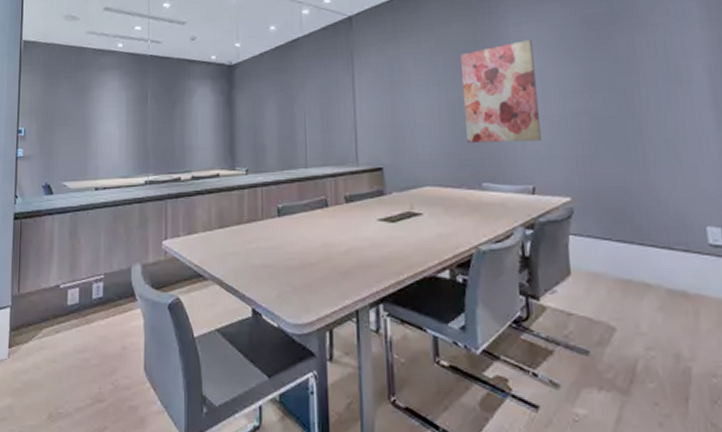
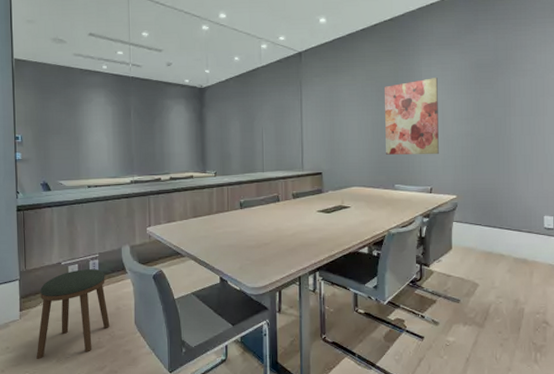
stool: none [24,294,114,413] -> present [36,269,110,359]

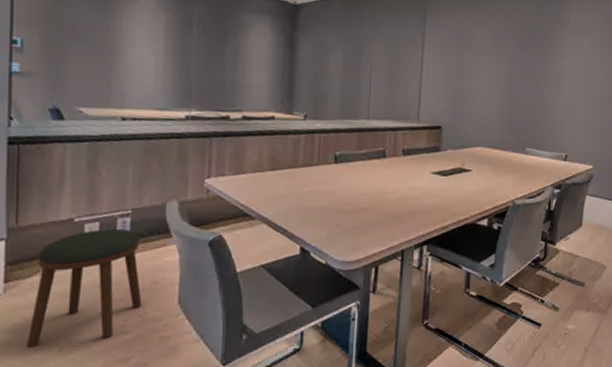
wall art: present [385,78,439,155] -> none [519,27,586,118]

